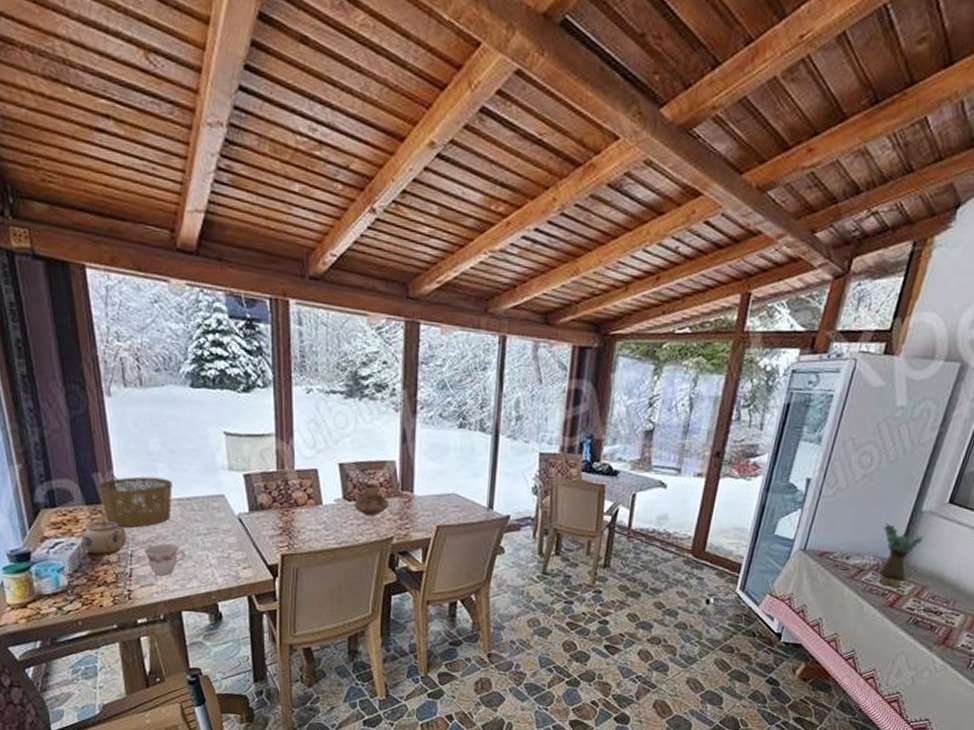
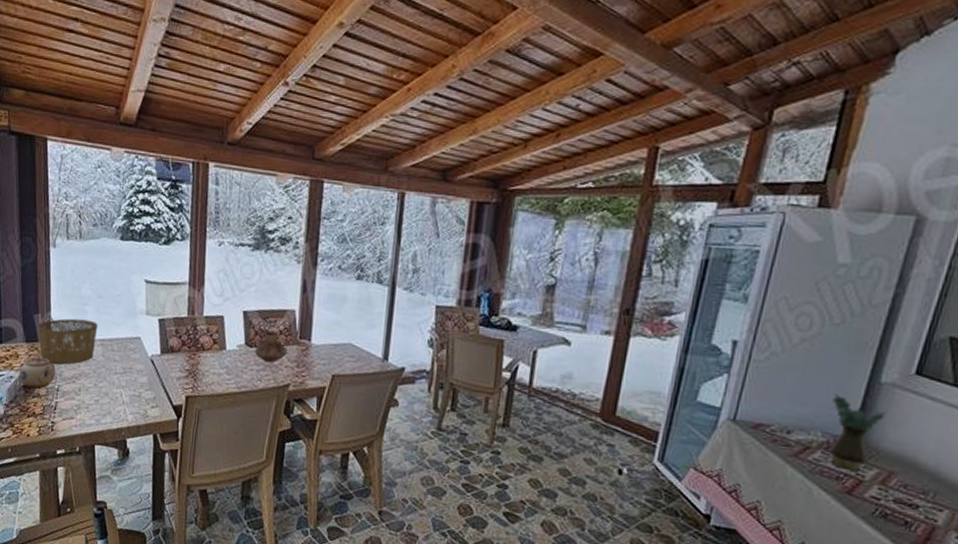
teacup: present [144,543,185,576] -> none [69,379,103,411]

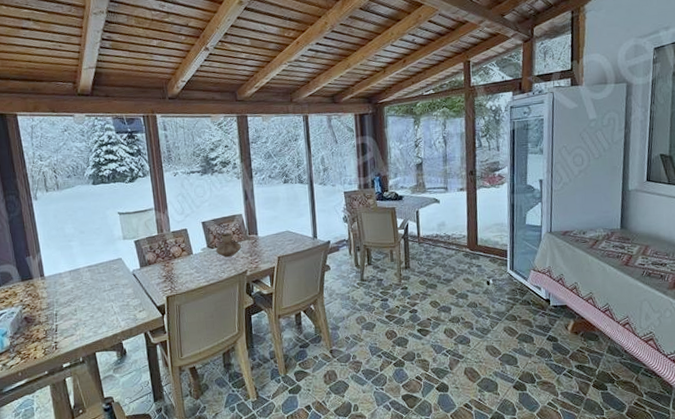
teapot: present [18,356,56,389] -> none [19,291,52,319]
basket: present [36,315,98,365] -> none [29,252,84,294]
vase: present [830,393,886,472] -> none [604,202,636,251]

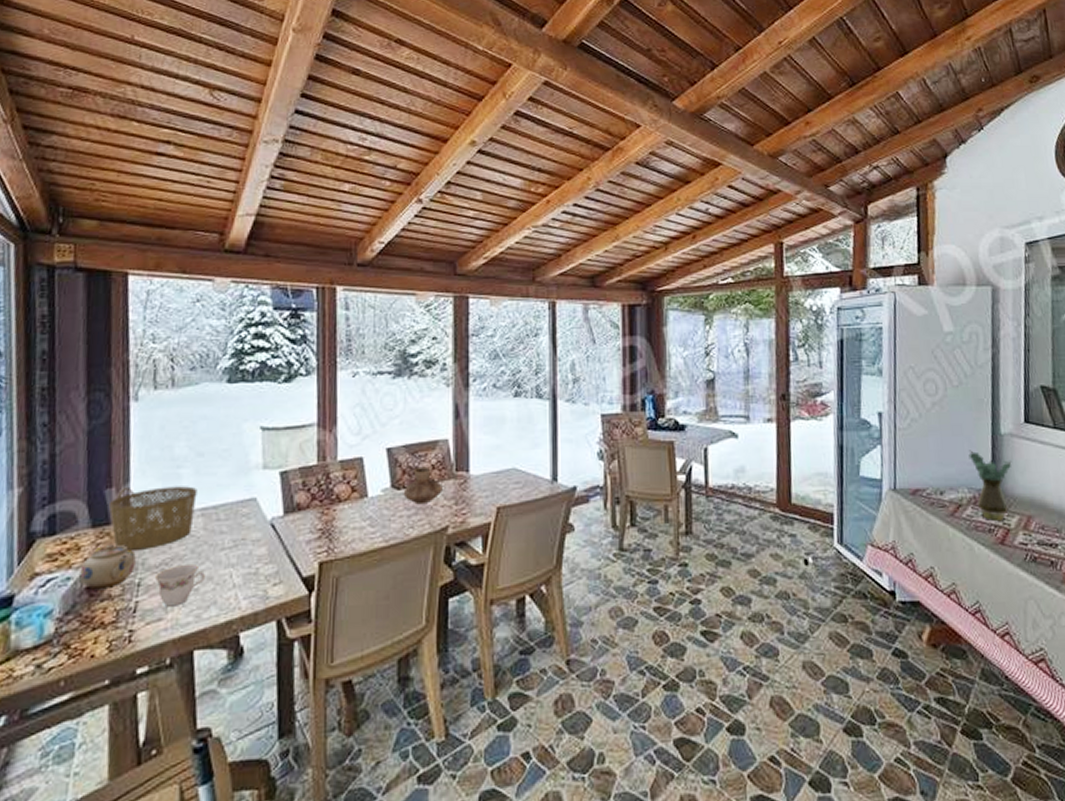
teapot: none [19,291,52,319] -> present [79,544,136,591]
basket: none [29,252,84,294] -> present [108,486,198,550]
teacup: none [66,300,96,327] -> present [155,563,205,607]
vase: none [604,202,636,251] -> present [968,450,1012,522]

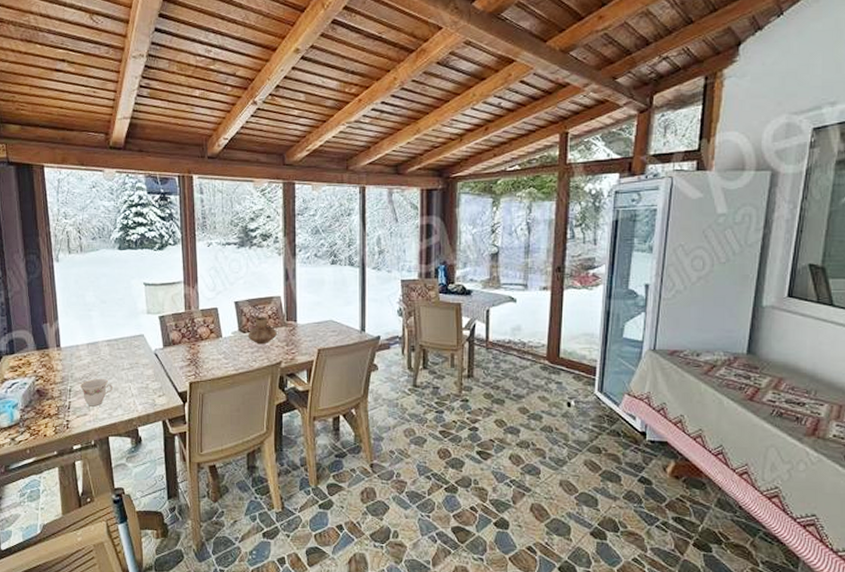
teapot: present [79,544,136,591] -> none [32,362,67,393]
basket: present [108,486,198,550] -> none [46,324,104,367]
vase: present [968,450,1012,522] -> none [728,319,770,381]

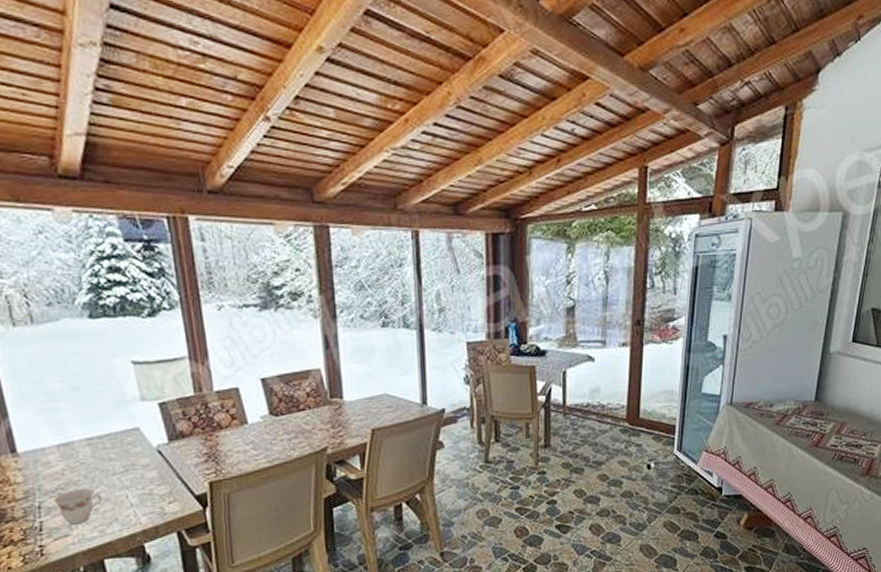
vase: present [247,316,277,345] -> none [281,394,319,429]

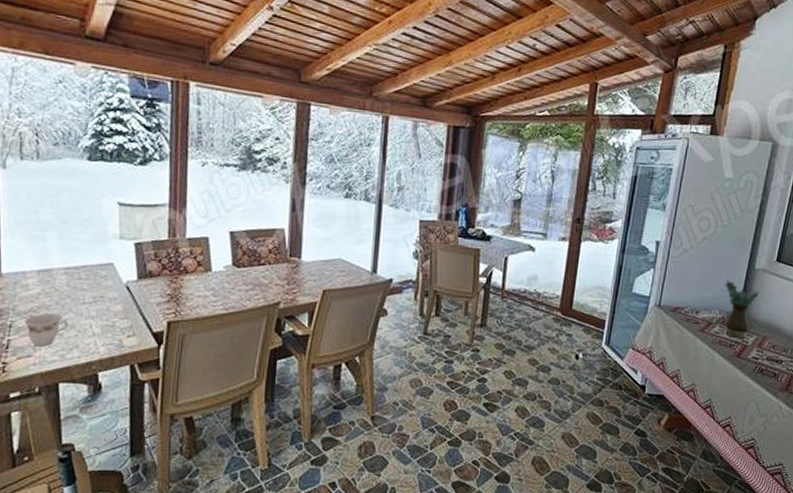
vase: none [799,367,836,428] -> present [725,279,760,339]

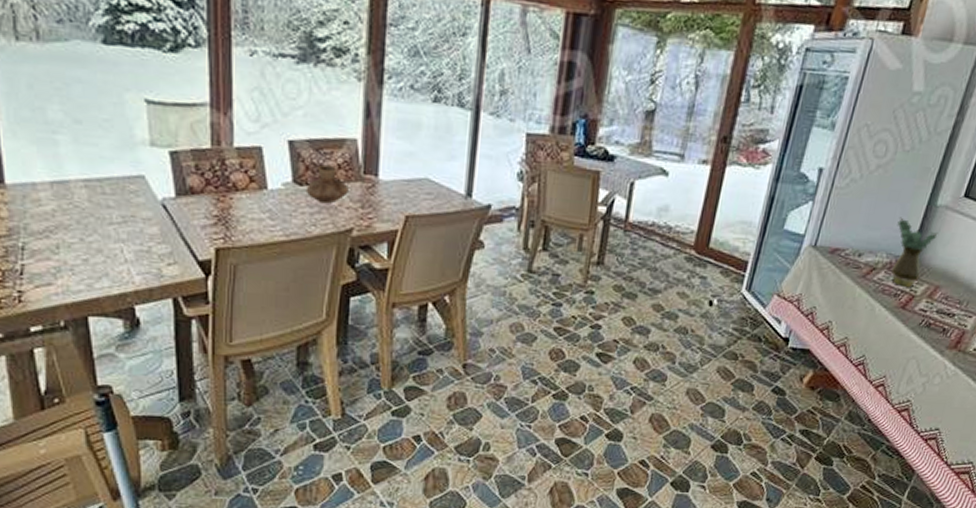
teacup: present [25,312,68,347] -> none [40,233,94,274]
vase: none [242,250,277,282] -> present [305,164,349,204]

